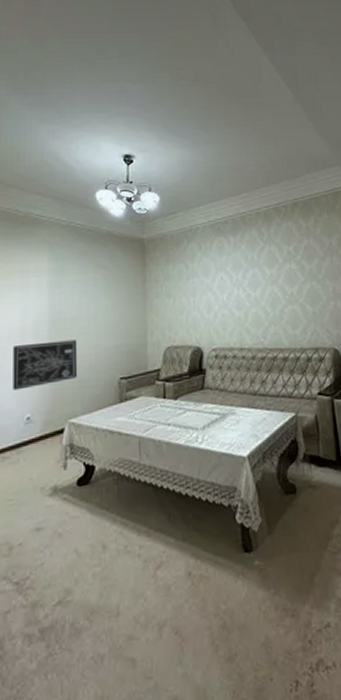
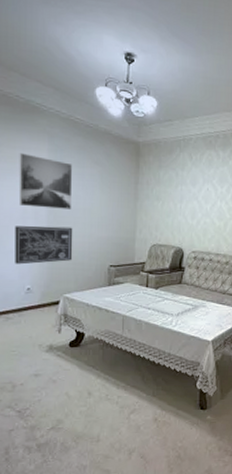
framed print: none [17,266,76,323] -> present [18,153,73,209]

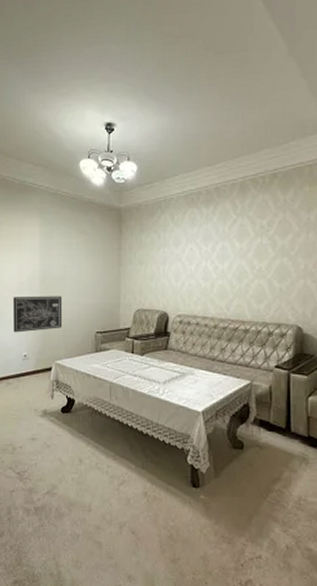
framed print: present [18,153,73,209] -> none [16,230,61,279]

